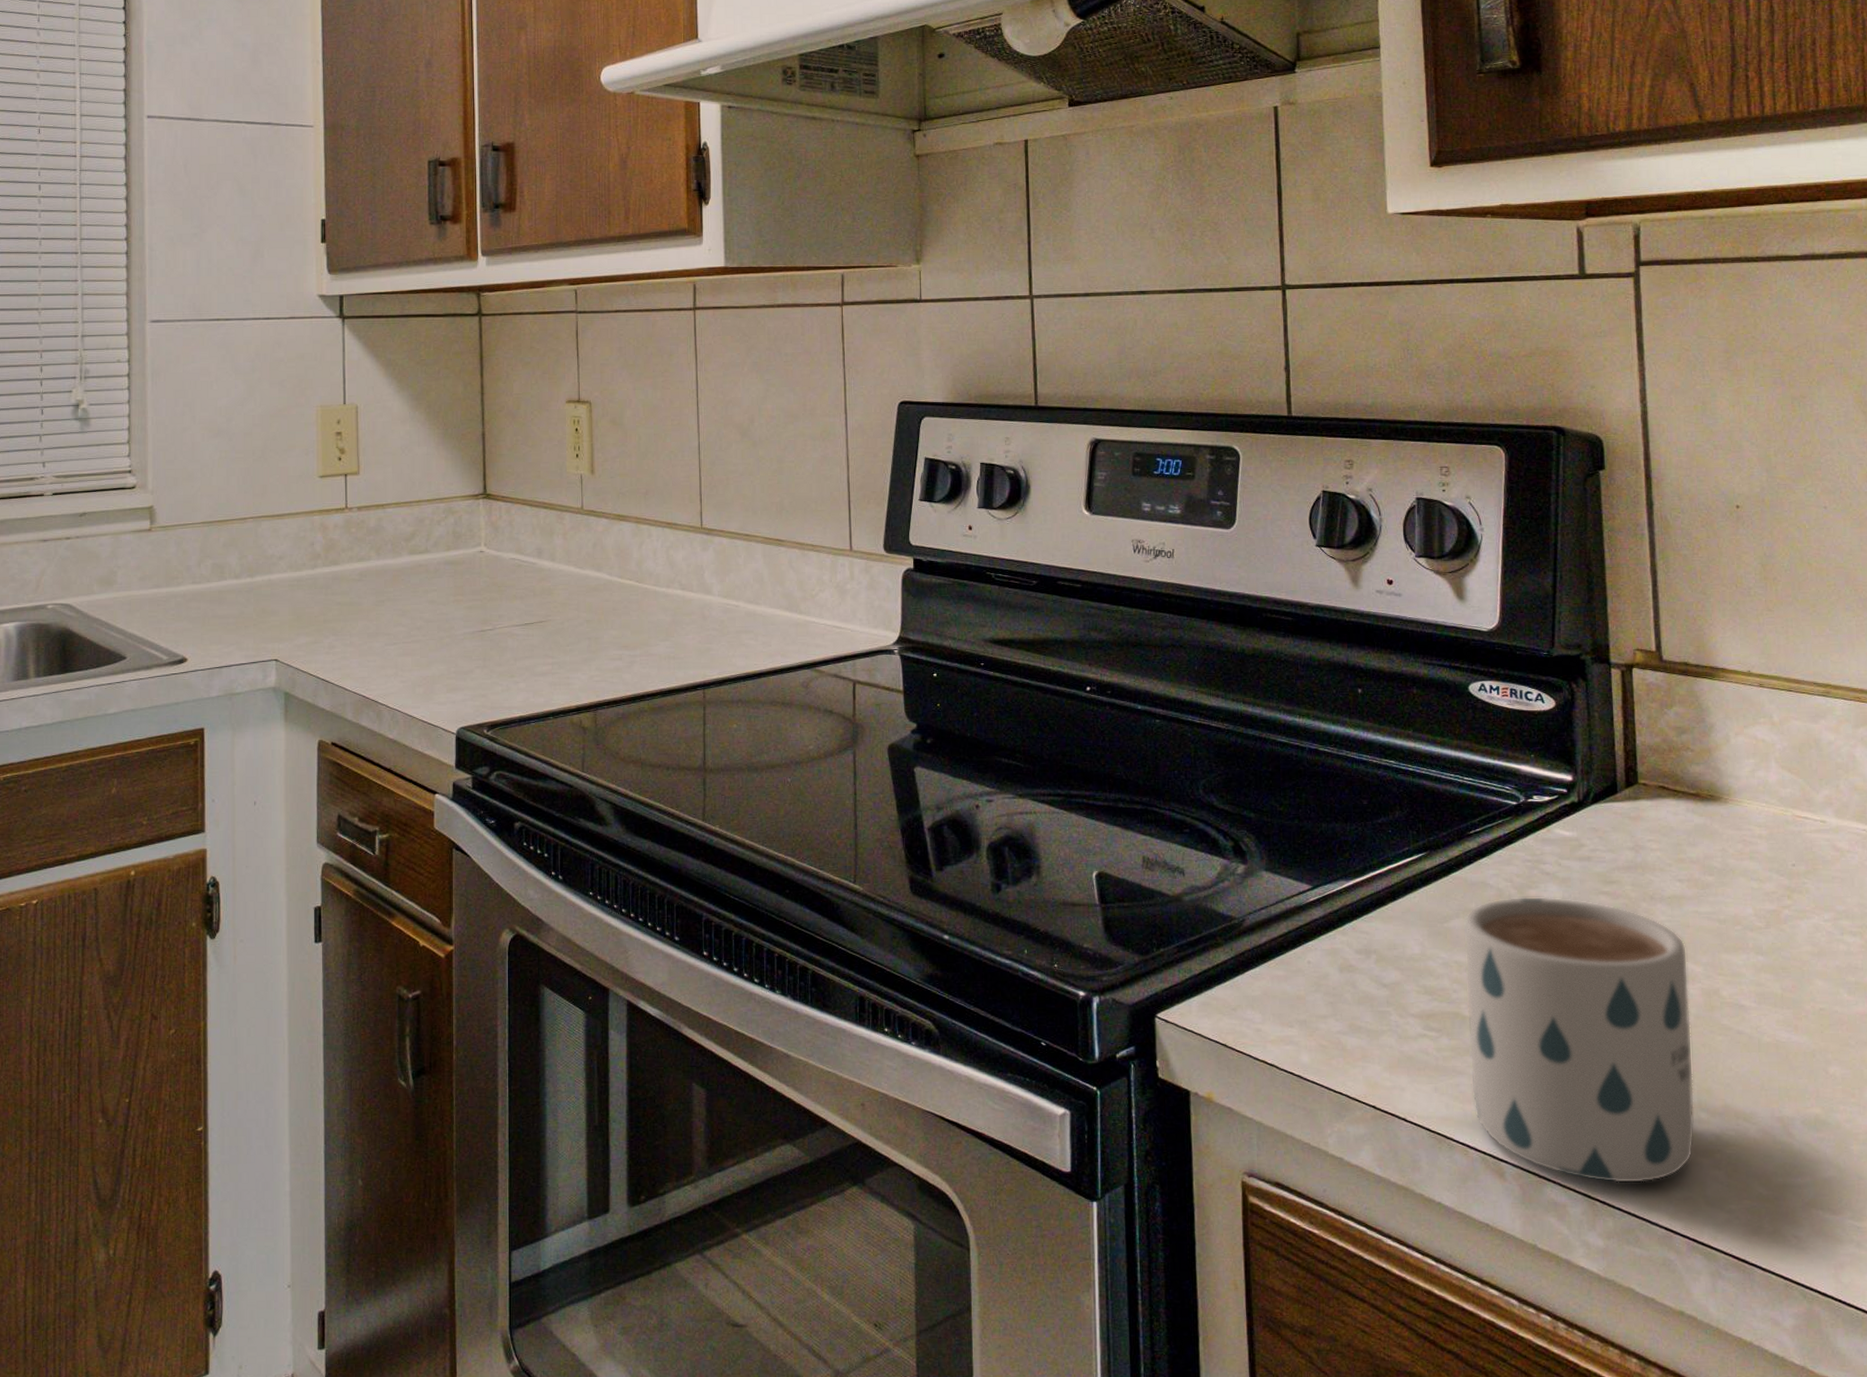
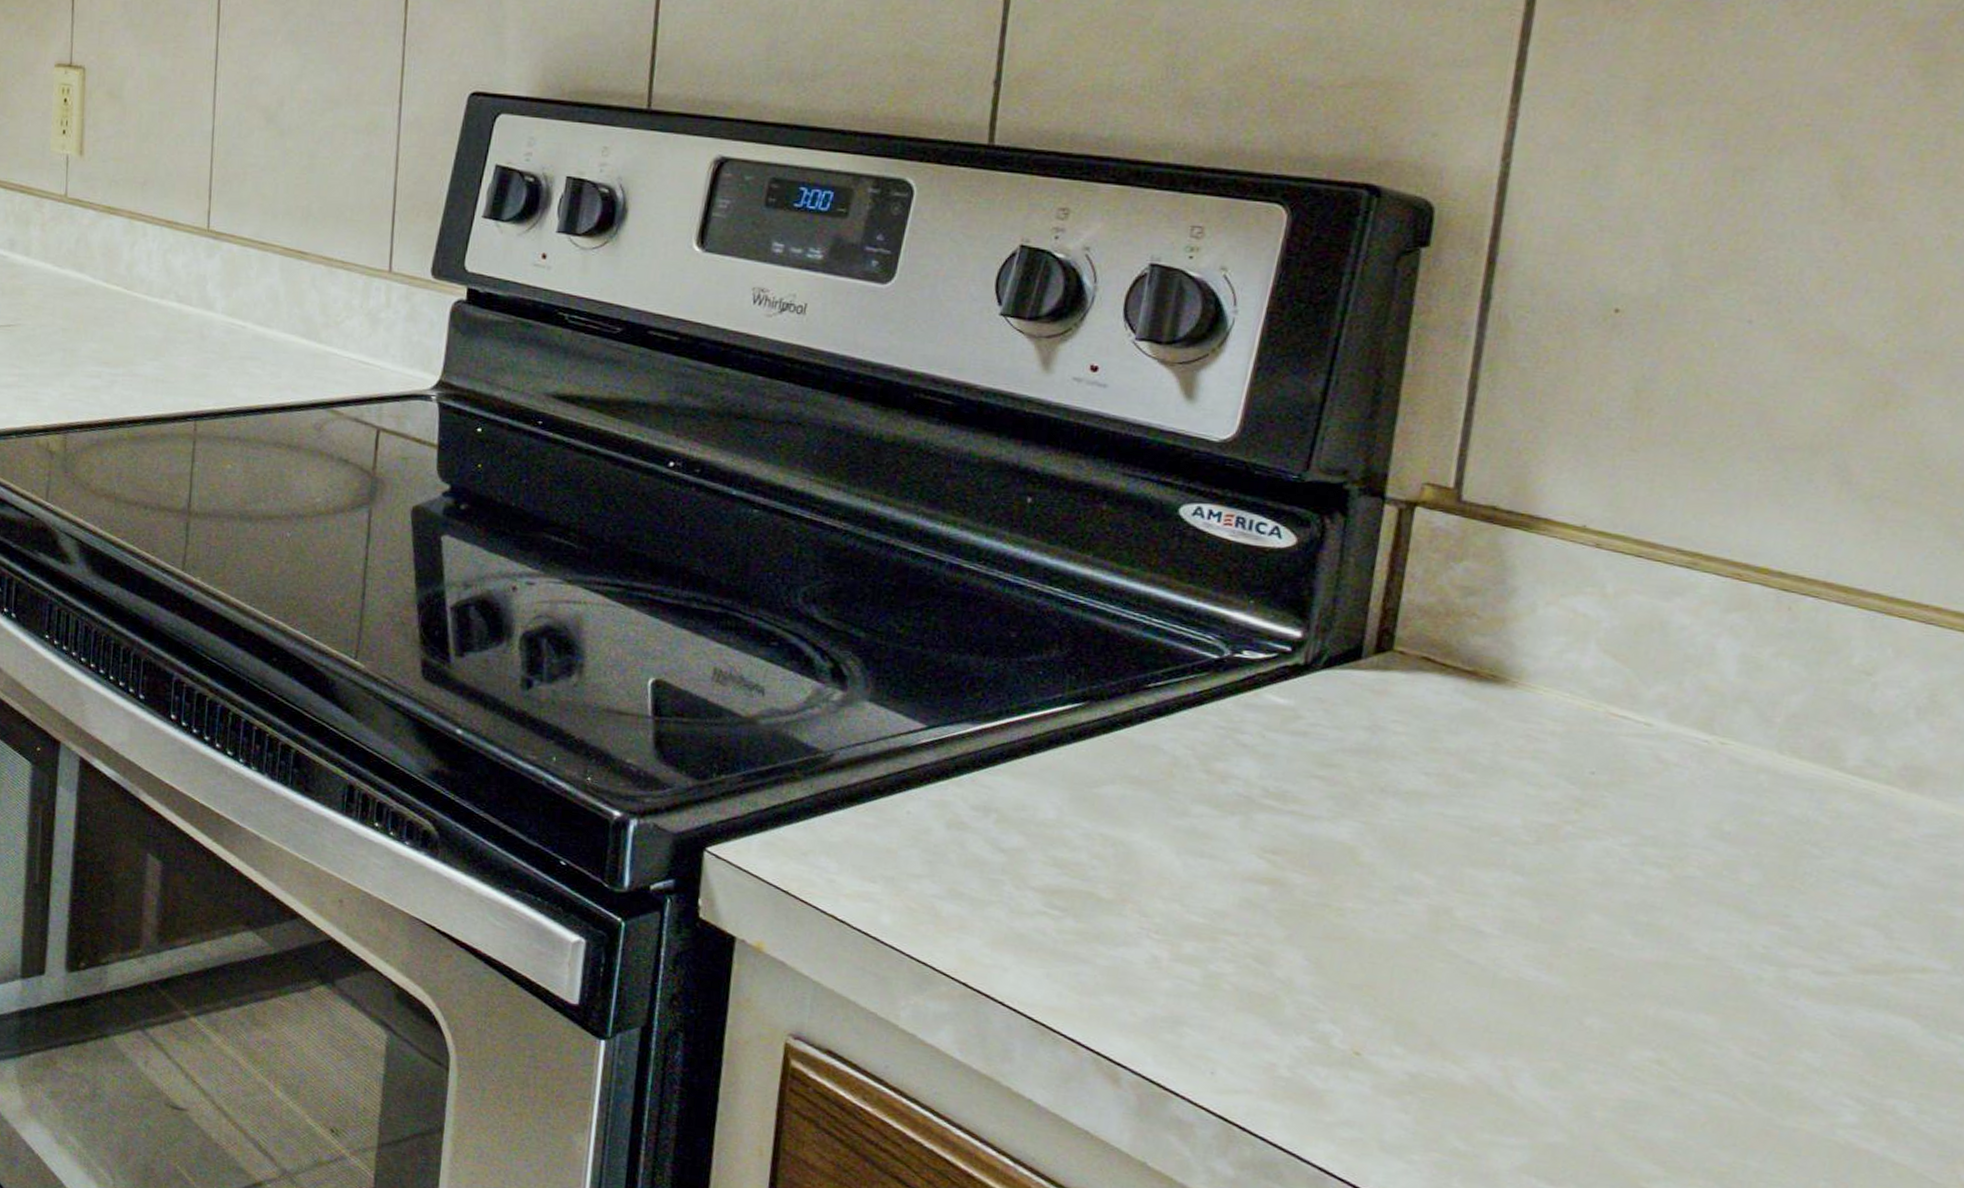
mug: present [1464,896,1695,1184] -> none [1094,768,1418,1115]

